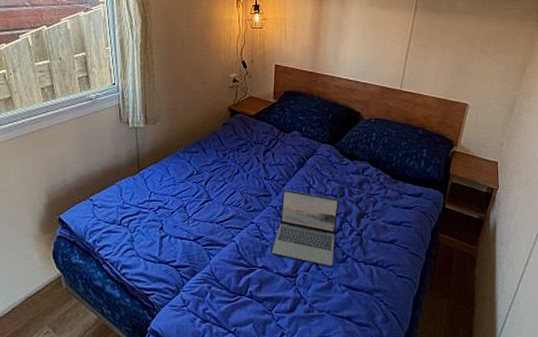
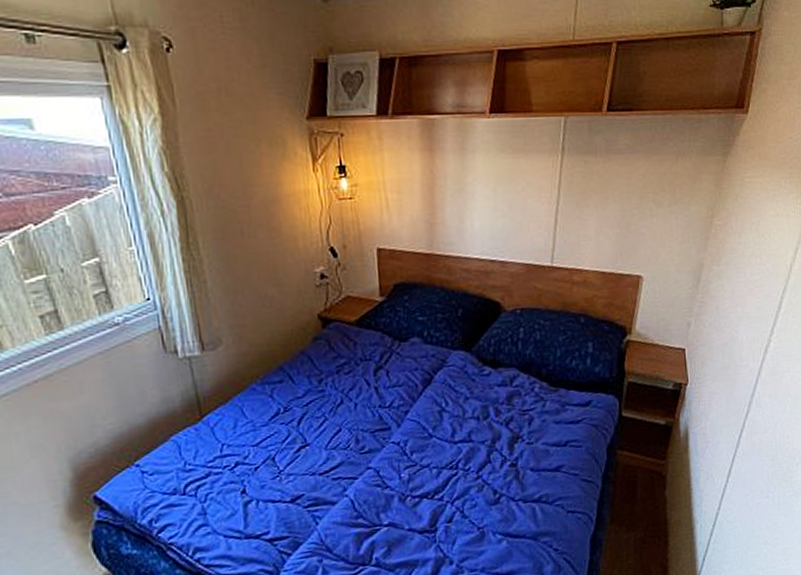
laptop: present [272,189,339,266] -> none [399,417,484,512]

